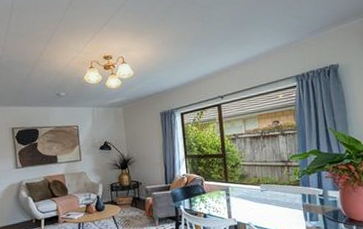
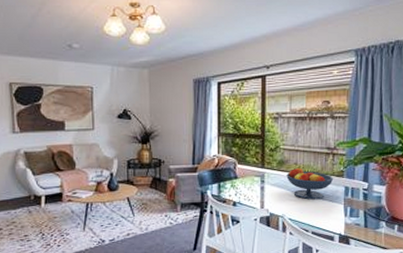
fruit bowl: none [248,180,291,208] -> present [286,167,334,200]

